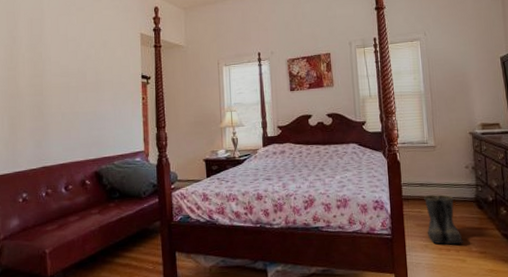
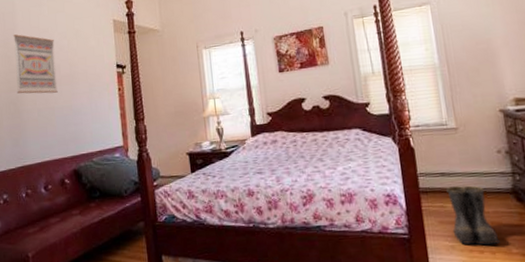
wall art: none [41,40,83,99] -> present [13,34,58,94]

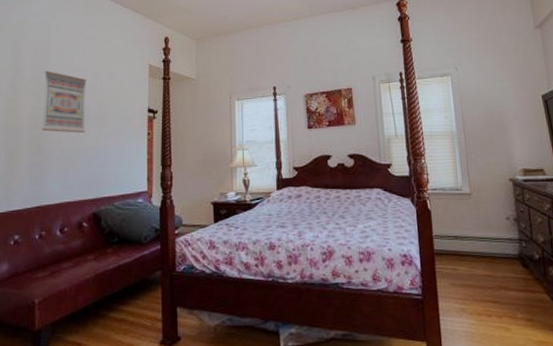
boots: present [446,185,500,246] -> none [459,249,506,310]

